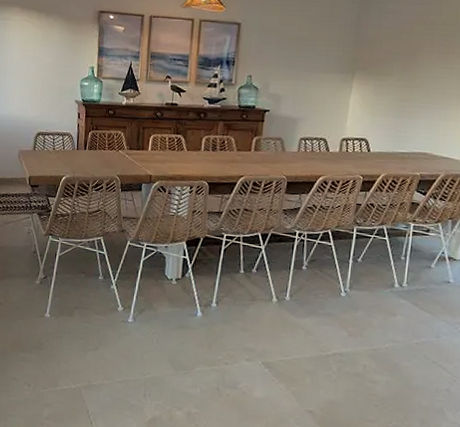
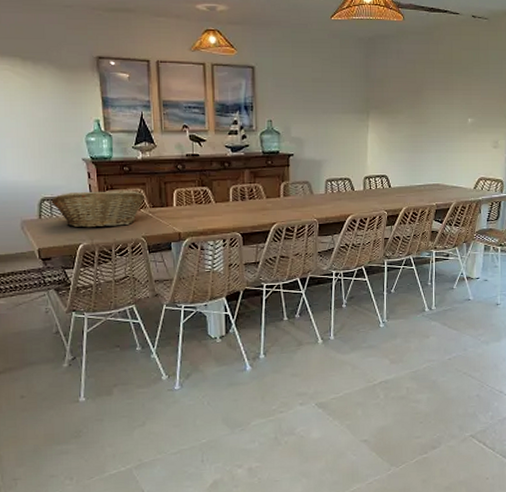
fruit basket: none [45,129,125,164] -> present [51,190,146,228]

